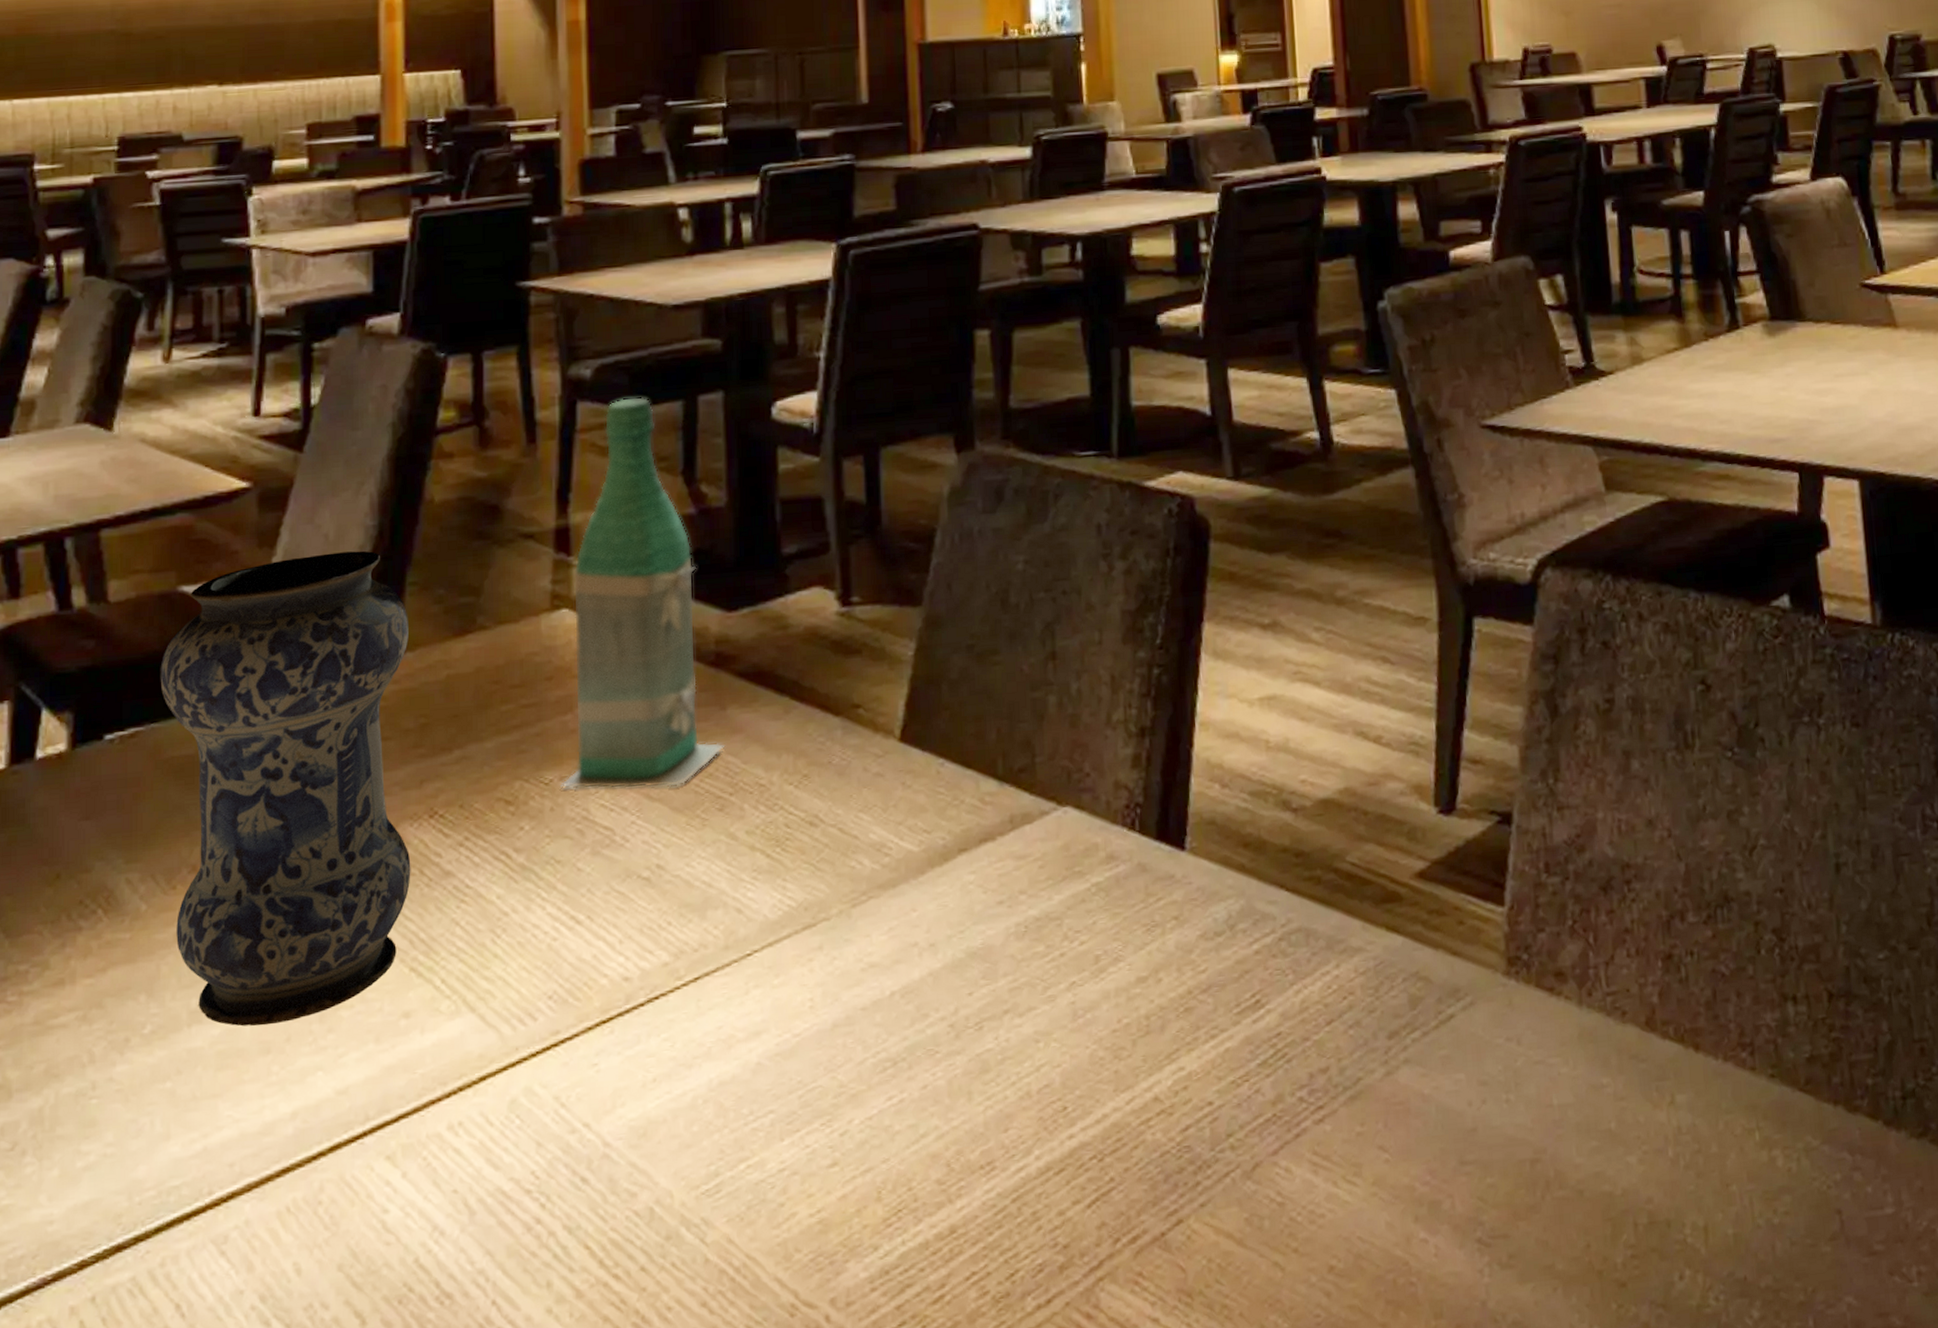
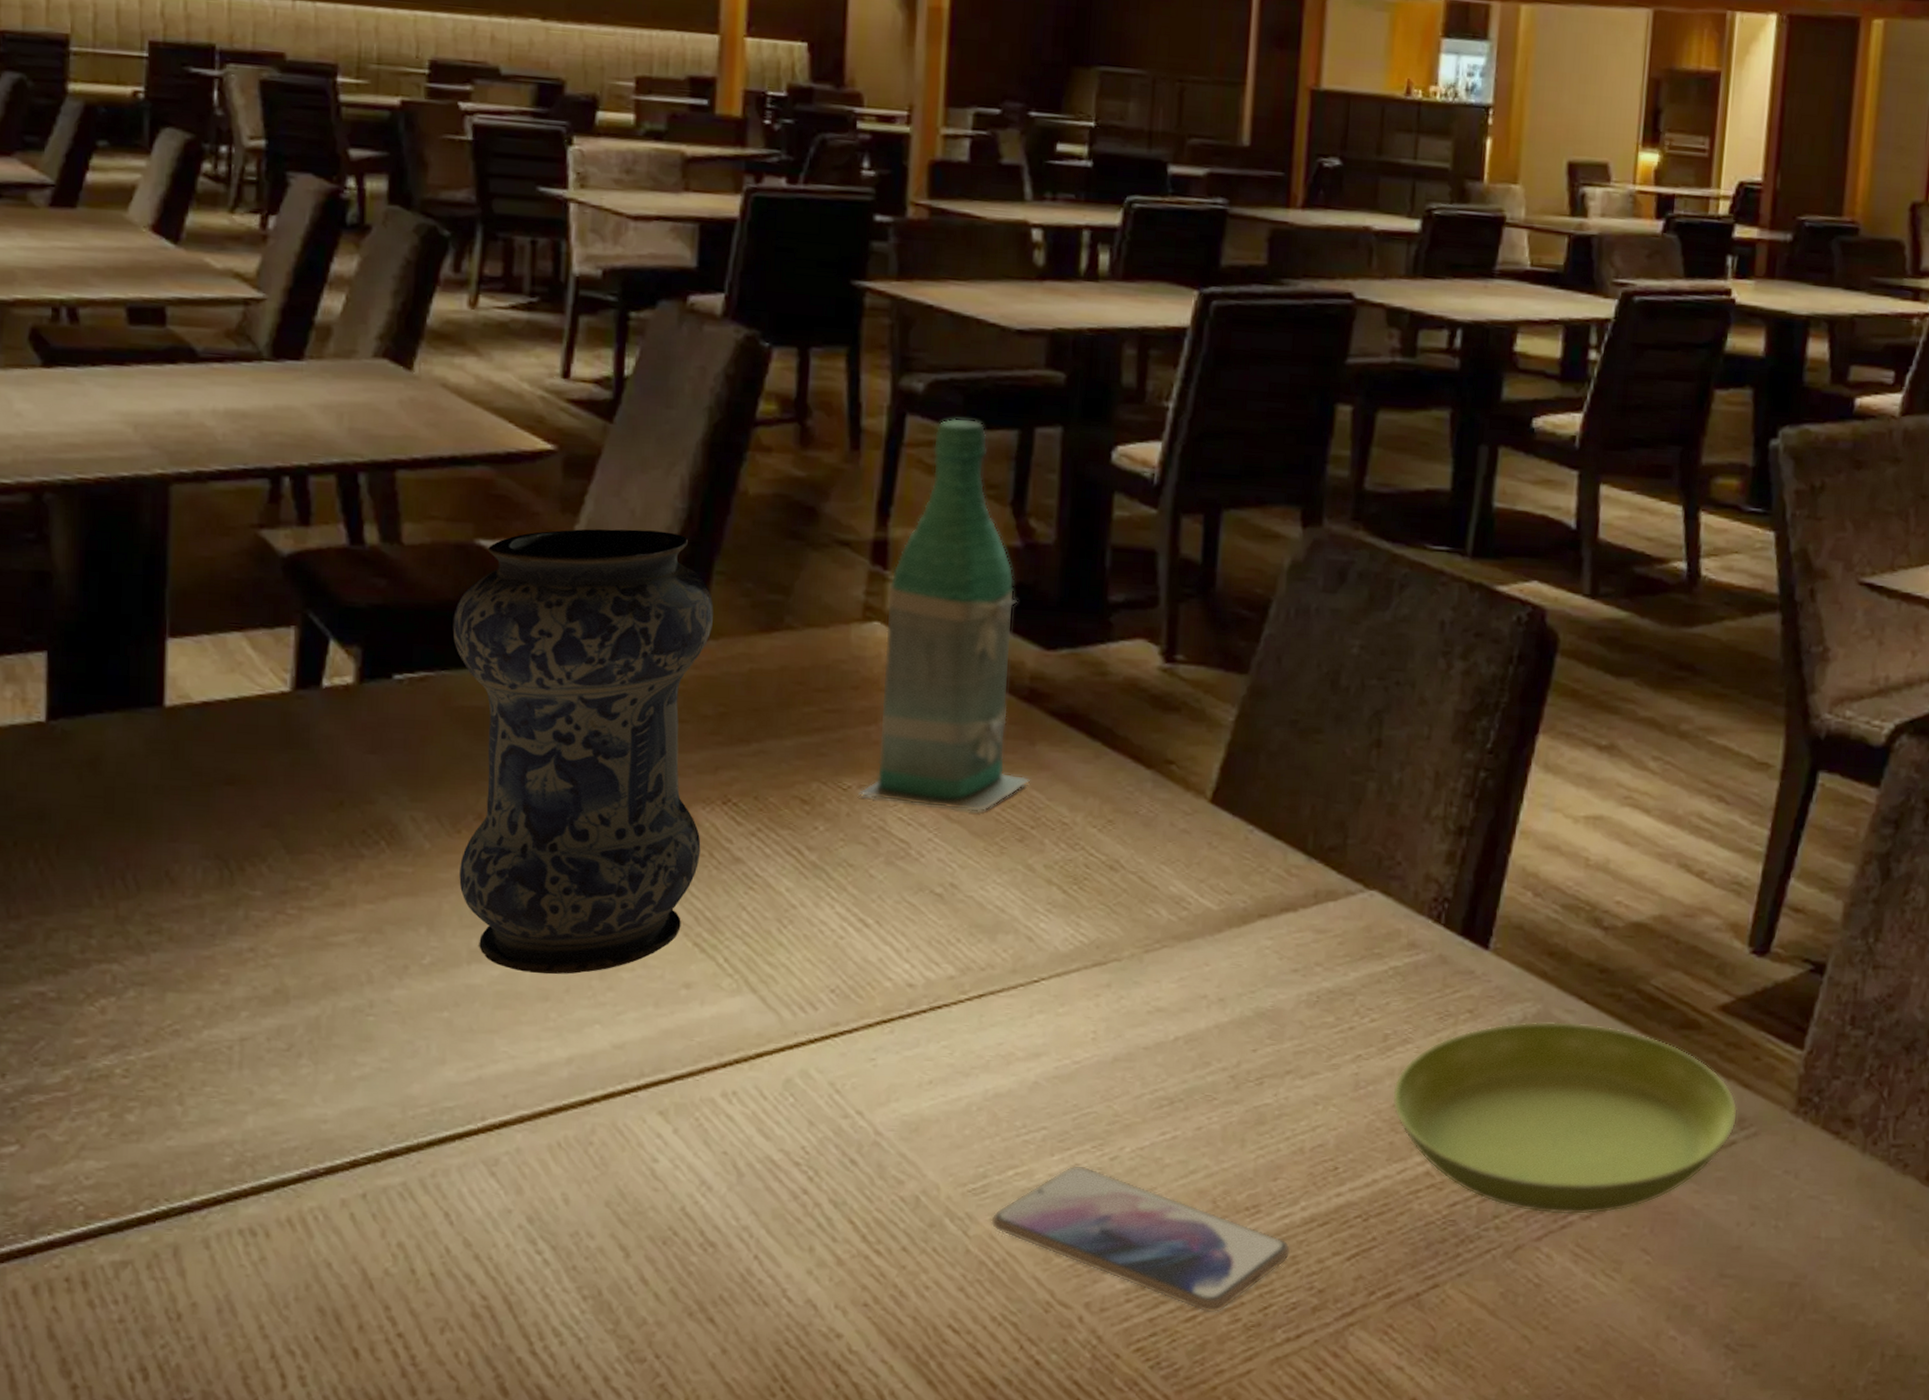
smartphone: none [727,1146,1031,1290] -> present [991,1164,1291,1313]
saucer: none [1110,912,1452,1124] -> present [1391,1021,1738,1215]

